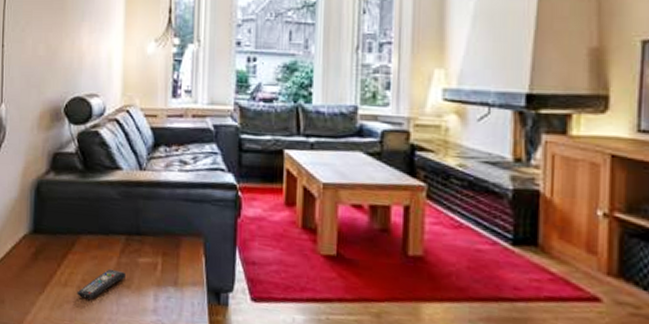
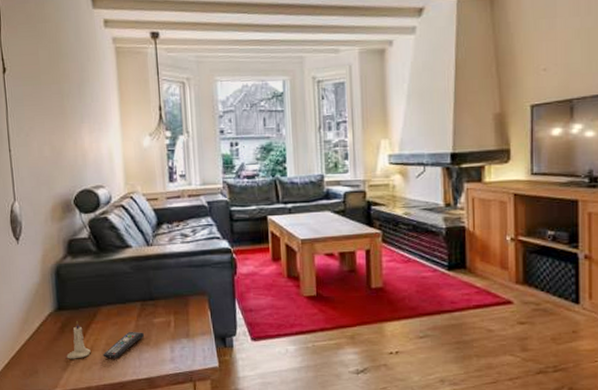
candle: none [37,248,64,293] -> present [66,321,91,359]

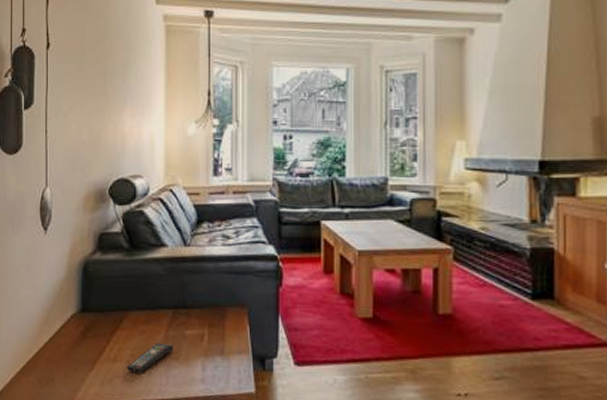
candle: present [66,321,91,359] -> none [87,326,113,370]

